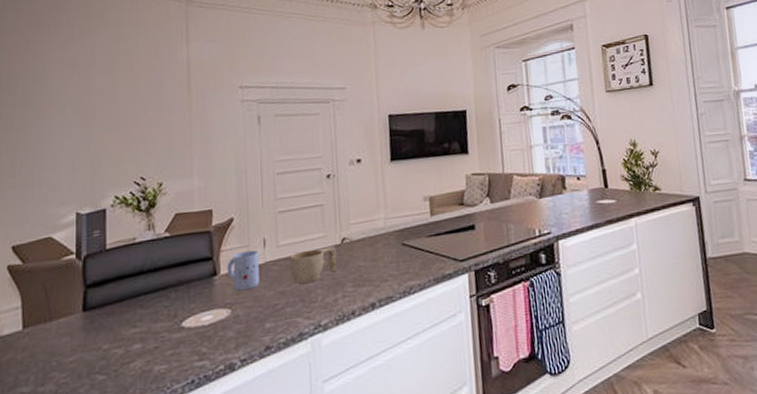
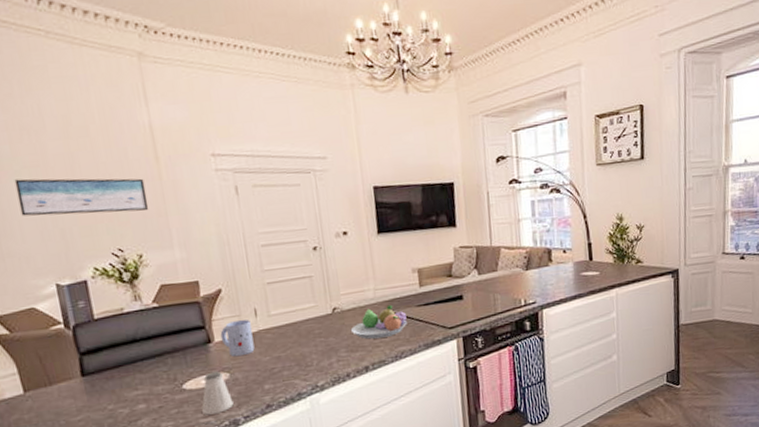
wall art: none [58,109,176,146] -> present [14,178,149,217]
saltshaker: none [198,306,231,358] -> present [202,371,234,415]
cup: present [289,246,337,284] -> none [281,315,329,350]
fruit bowl: none [358,235,417,273] -> present [350,304,407,339]

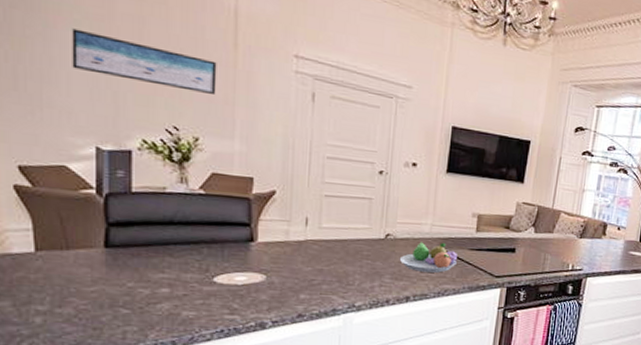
saltshaker: present [202,371,234,415] -> none [229,270,264,313]
mug: present [220,319,255,357] -> none [265,225,299,262]

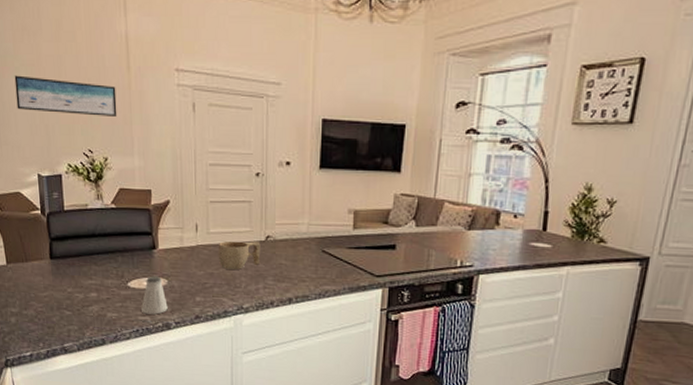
saltshaker: none [229,270,264,313] -> present [141,276,168,315]
cup: none [329,237,379,267] -> present [218,241,261,270]
fruit bowl: present [399,242,457,273] -> none [280,242,335,274]

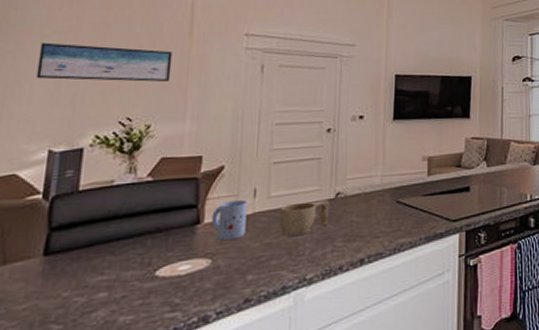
saltshaker: present [141,276,168,315] -> none [170,256,208,309]
mug: none [164,233,192,267] -> present [211,200,247,242]

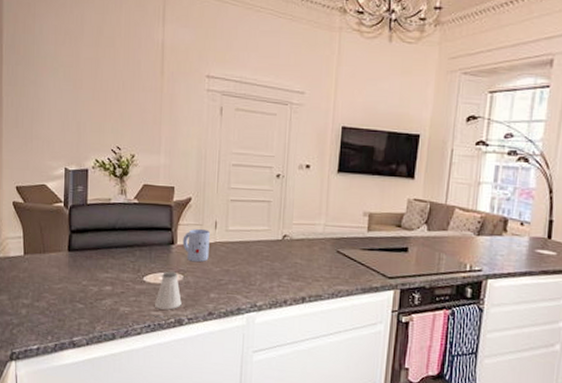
wall art: present [36,42,173,83] -> none [52,75,149,118]
saltshaker: none [170,256,208,309] -> present [155,271,182,310]
cup: present [278,200,330,236] -> none [235,238,277,267]

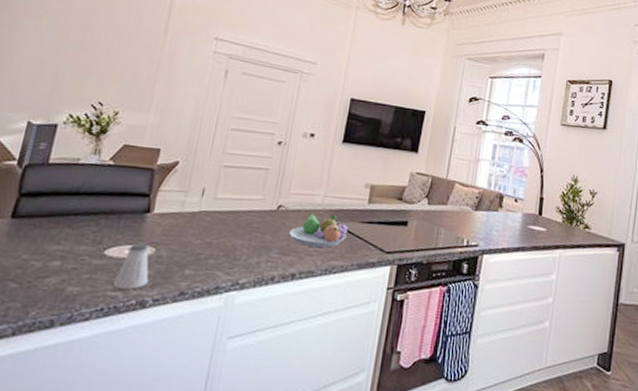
mug: present [182,229,210,263] -> none [160,196,195,234]
fruit bowl: none [295,242,350,274] -> present [289,214,348,248]

